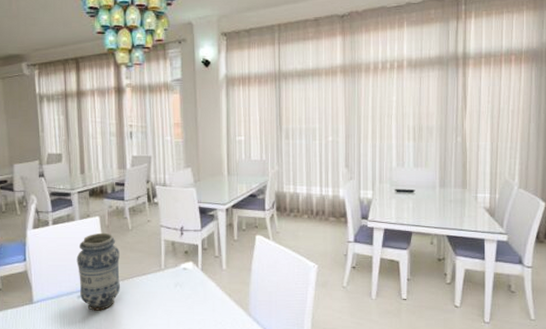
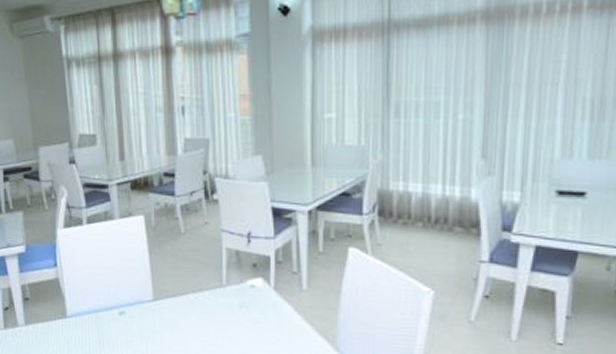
vase: present [76,232,120,311] -> none [117,235,170,332]

